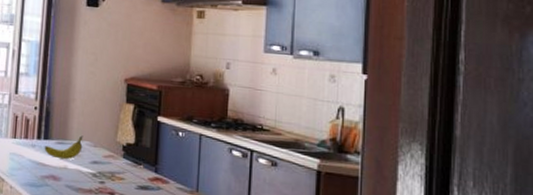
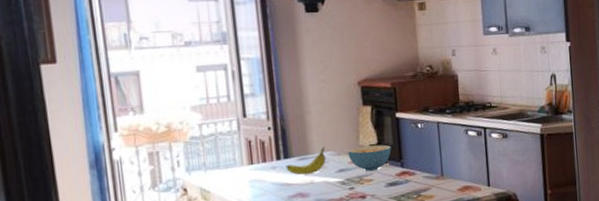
cereal bowl: none [104,142,148,170] -> present [347,144,392,171]

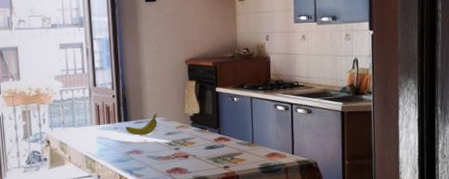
cereal bowl: present [347,144,392,171] -> none [175,114,211,135]

